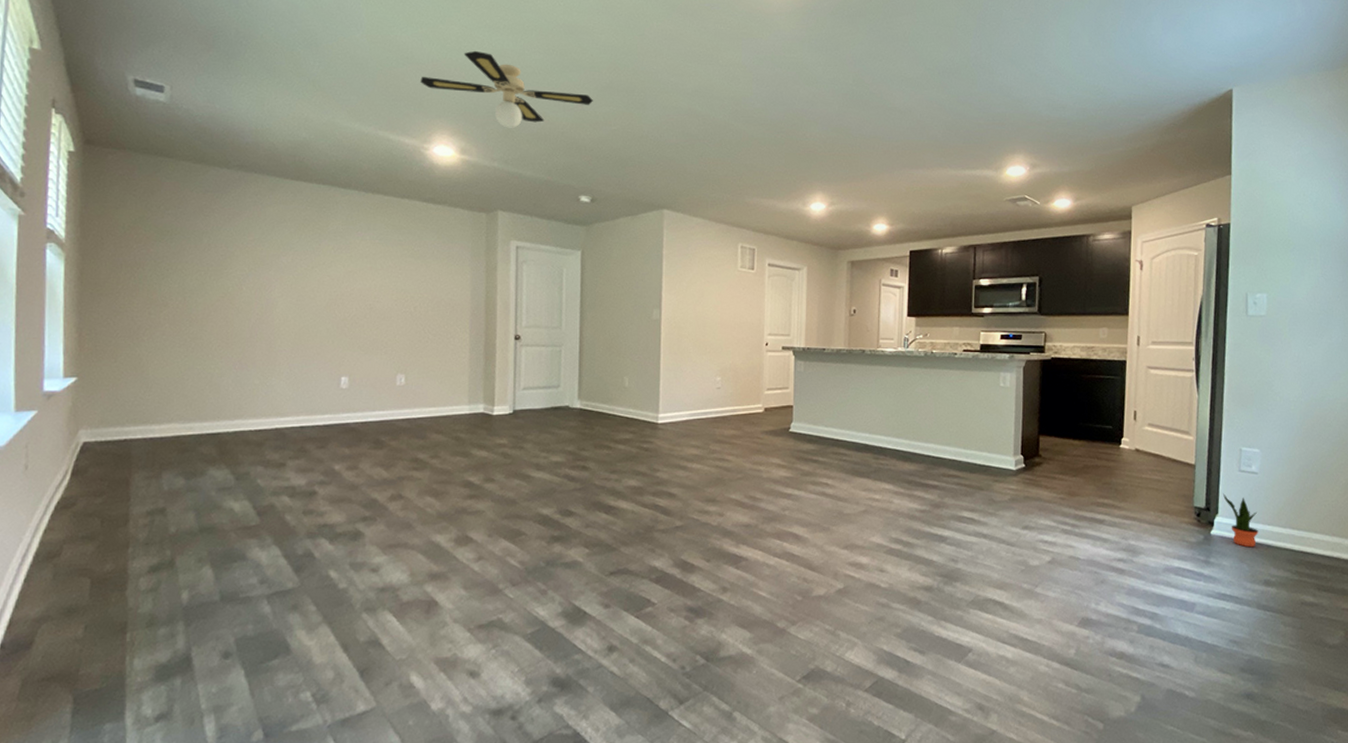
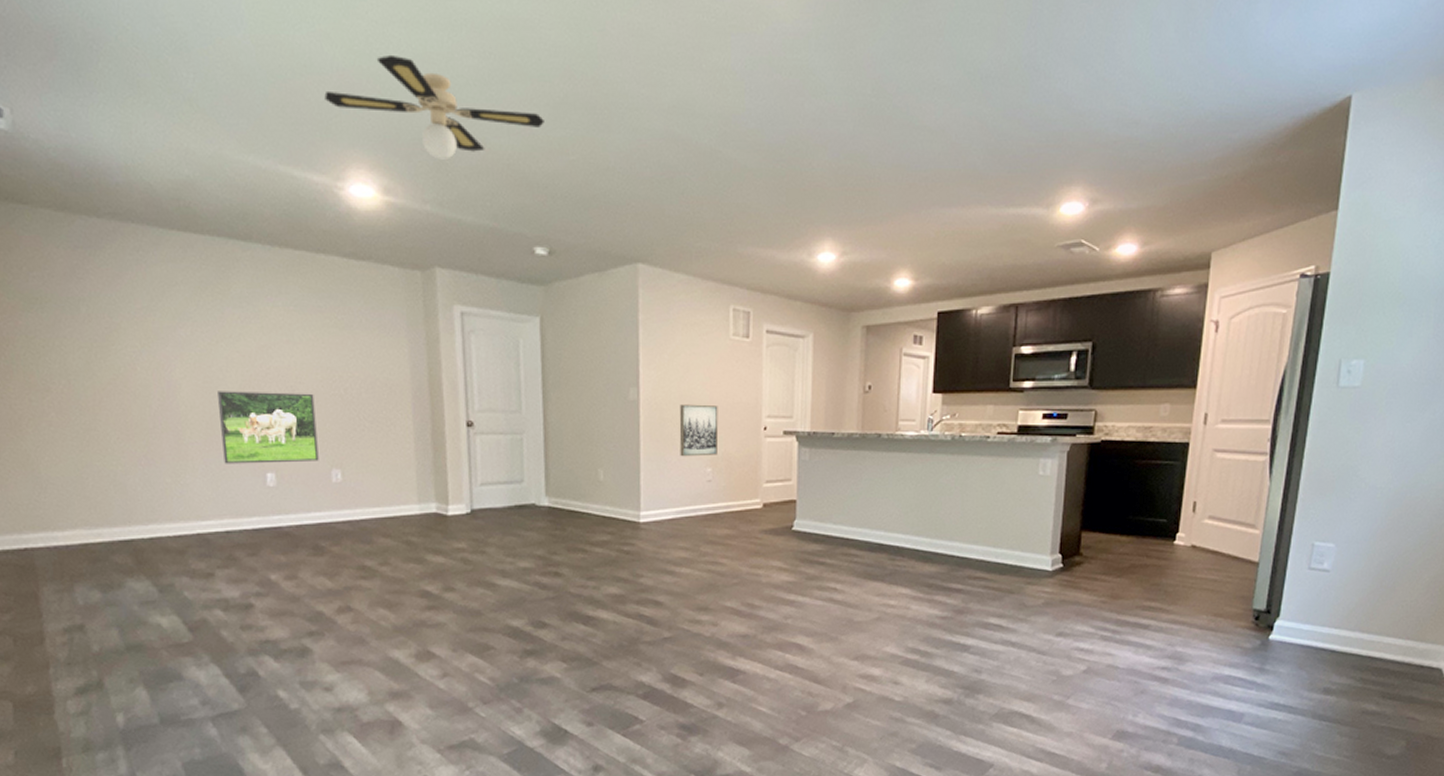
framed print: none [306,308,388,369] -> present [218,391,319,464]
wall art: none [694,323,727,367] -> present [679,404,719,457]
potted plant: present [1223,493,1259,548] -> none [1287,594,1324,653]

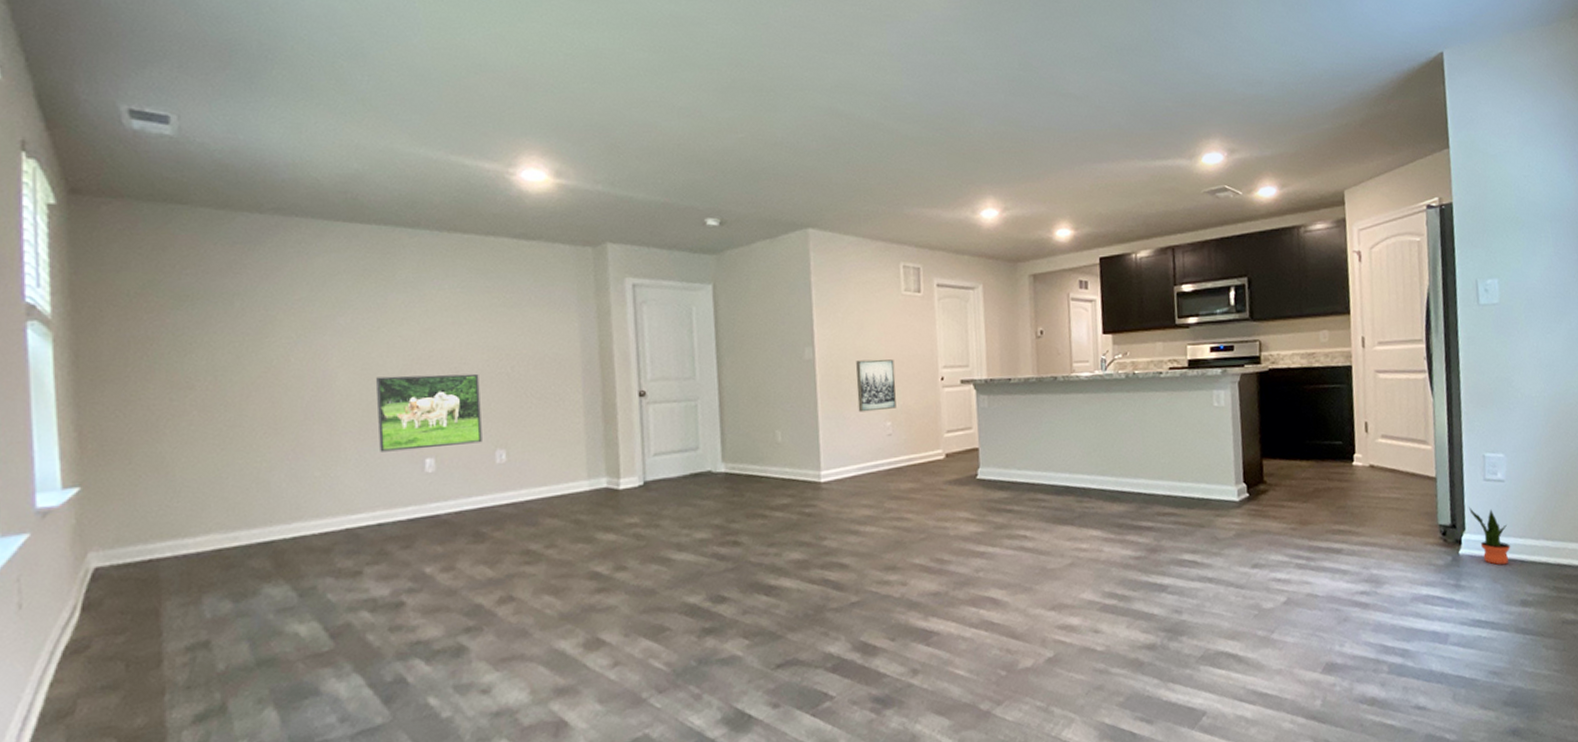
ceiling fan: present [324,54,544,160] -> none [498,51,713,143]
potted plant: none [1287,594,1324,653] -> present [1469,507,1511,565]

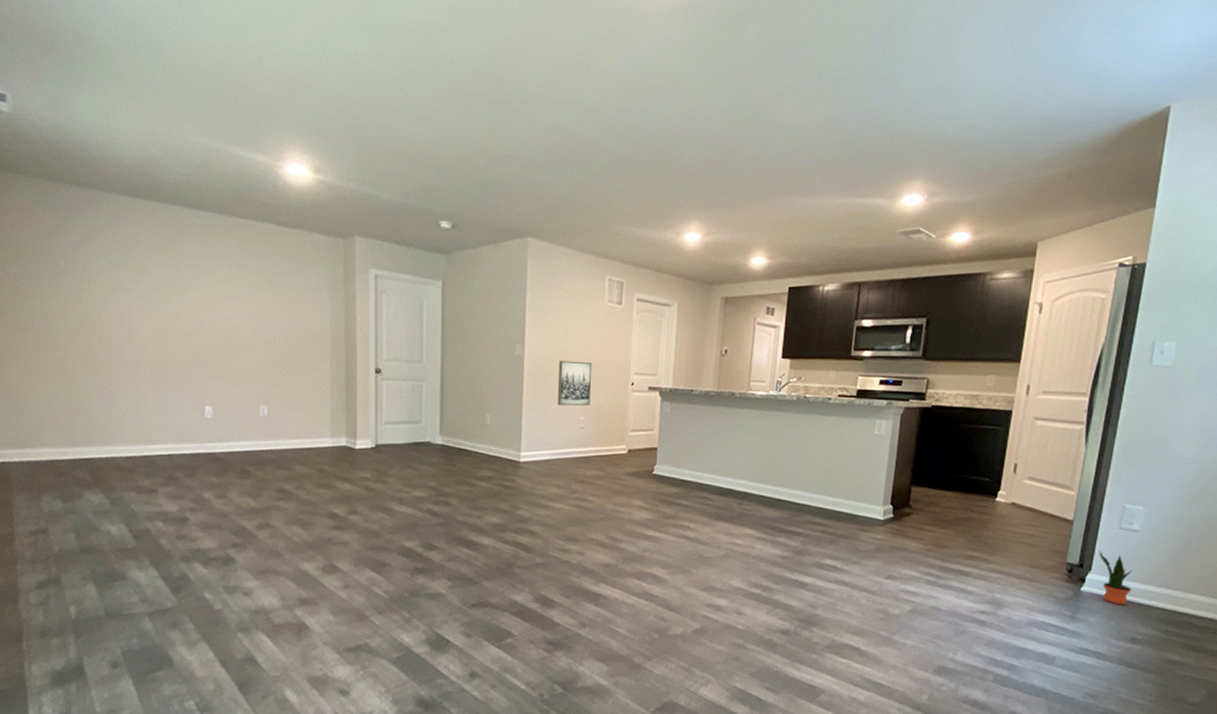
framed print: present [376,373,482,452] -> none [168,335,249,398]

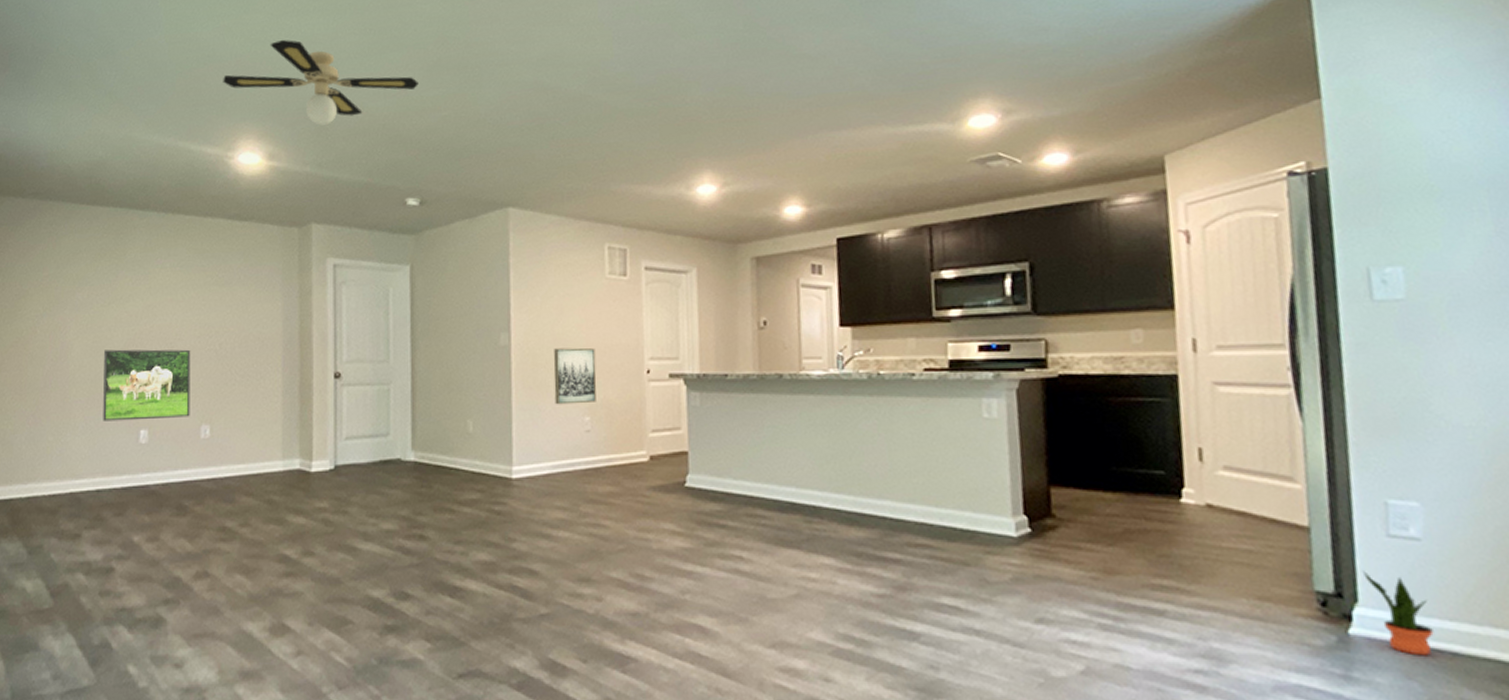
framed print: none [168,335,249,398] -> present [103,349,191,421]
ceiling fan: none [270,55,453,145] -> present [223,39,418,125]

